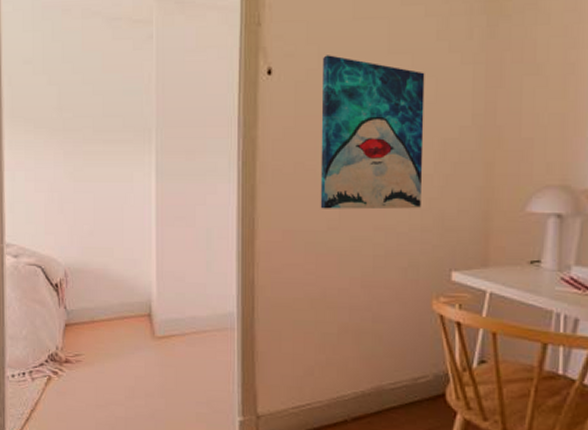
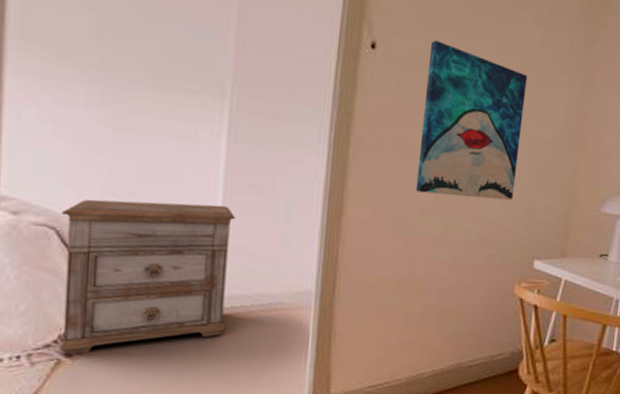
nightstand: none [44,237,167,372] -> present [59,199,236,355]

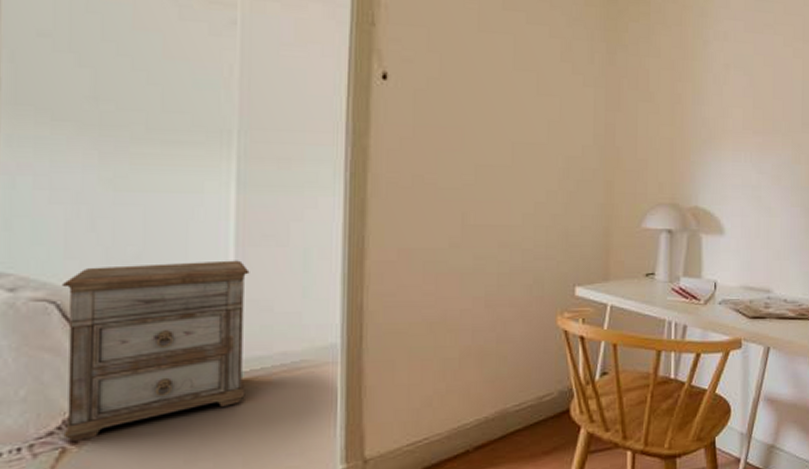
wall art: present [415,40,528,201] -> none [441,64,550,226]

